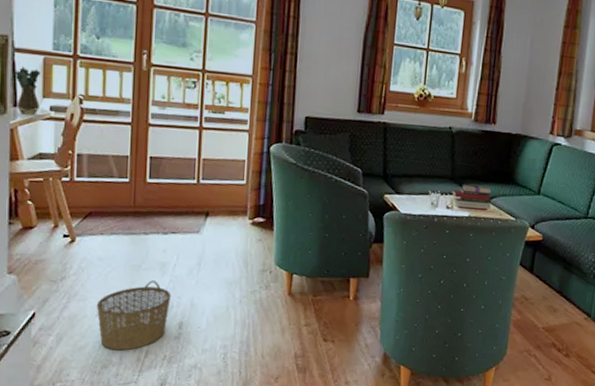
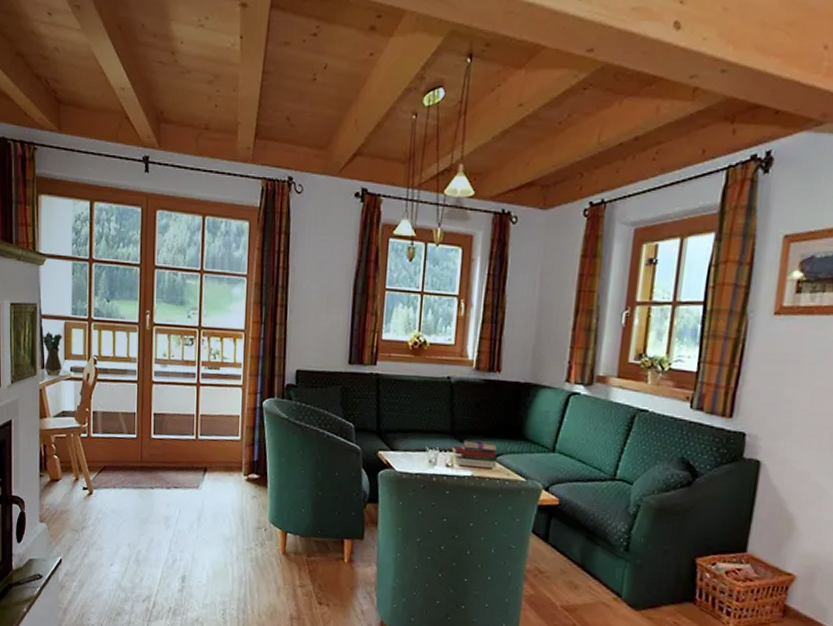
basket: present [96,280,172,351] -> none [111,533,175,600]

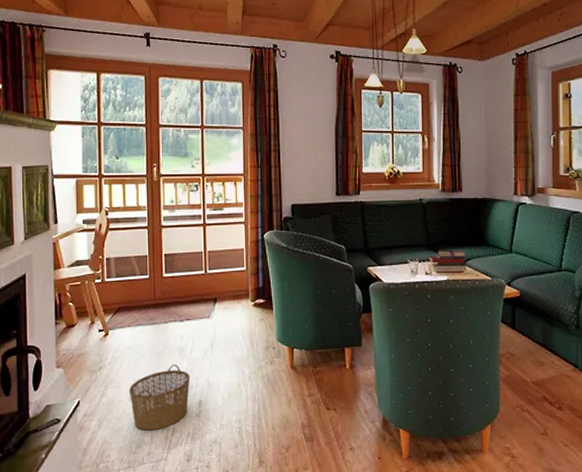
vase: present [41,331,62,376] -> none [53,189,75,229]
basket: none [111,533,175,600] -> present [128,364,191,431]

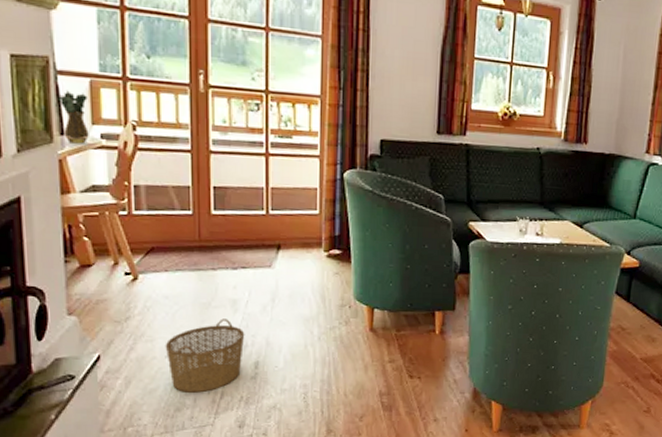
vase: none [53,189,75,229] -> present [57,90,89,144]
books: present [429,250,467,274] -> none [541,209,584,238]

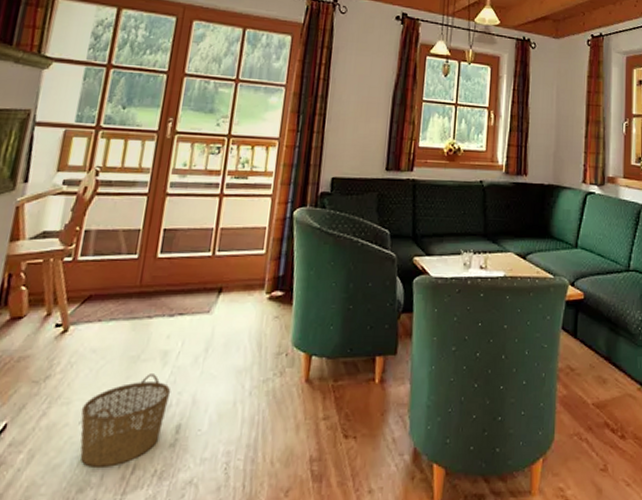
vase: present [57,90,89,144] -> none [27,140,59,191]

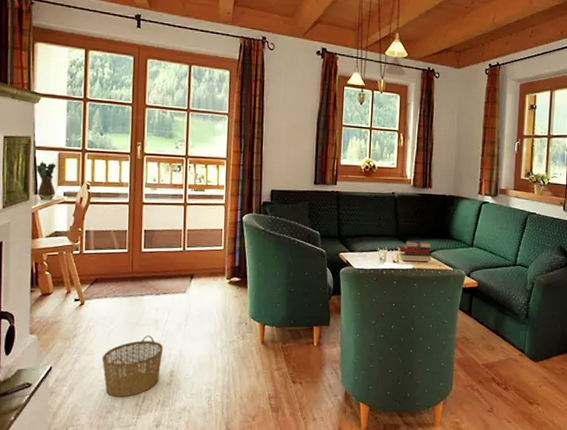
vase: none [27,140,59,191] -> present [34,161,56,201]
books: none [485,241,528,270] -> present [397,241,432,264]

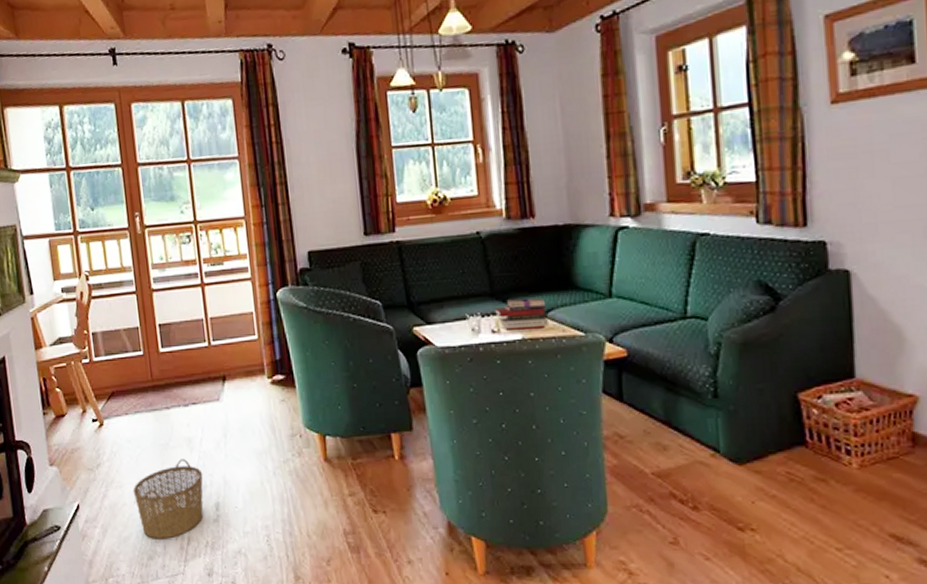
vase: present [34,161,56,201] -> none [25,252,53,301]

